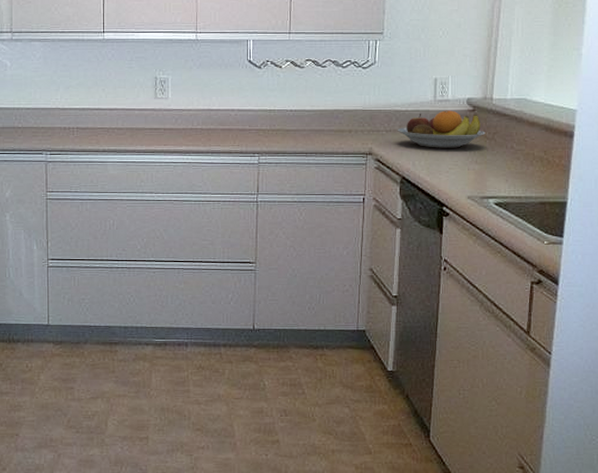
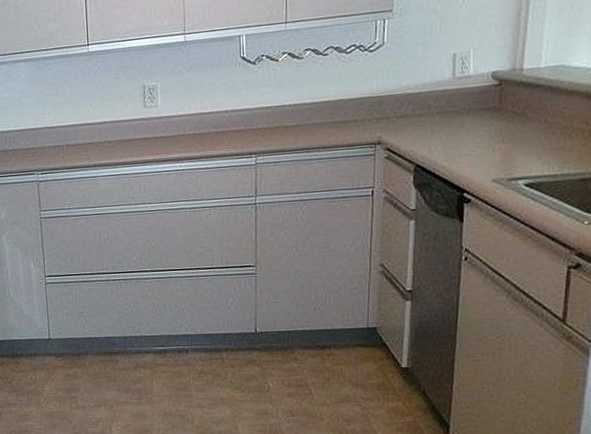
fruit bowl: present [397,110,485,148] -> none [410,87,514,131]

